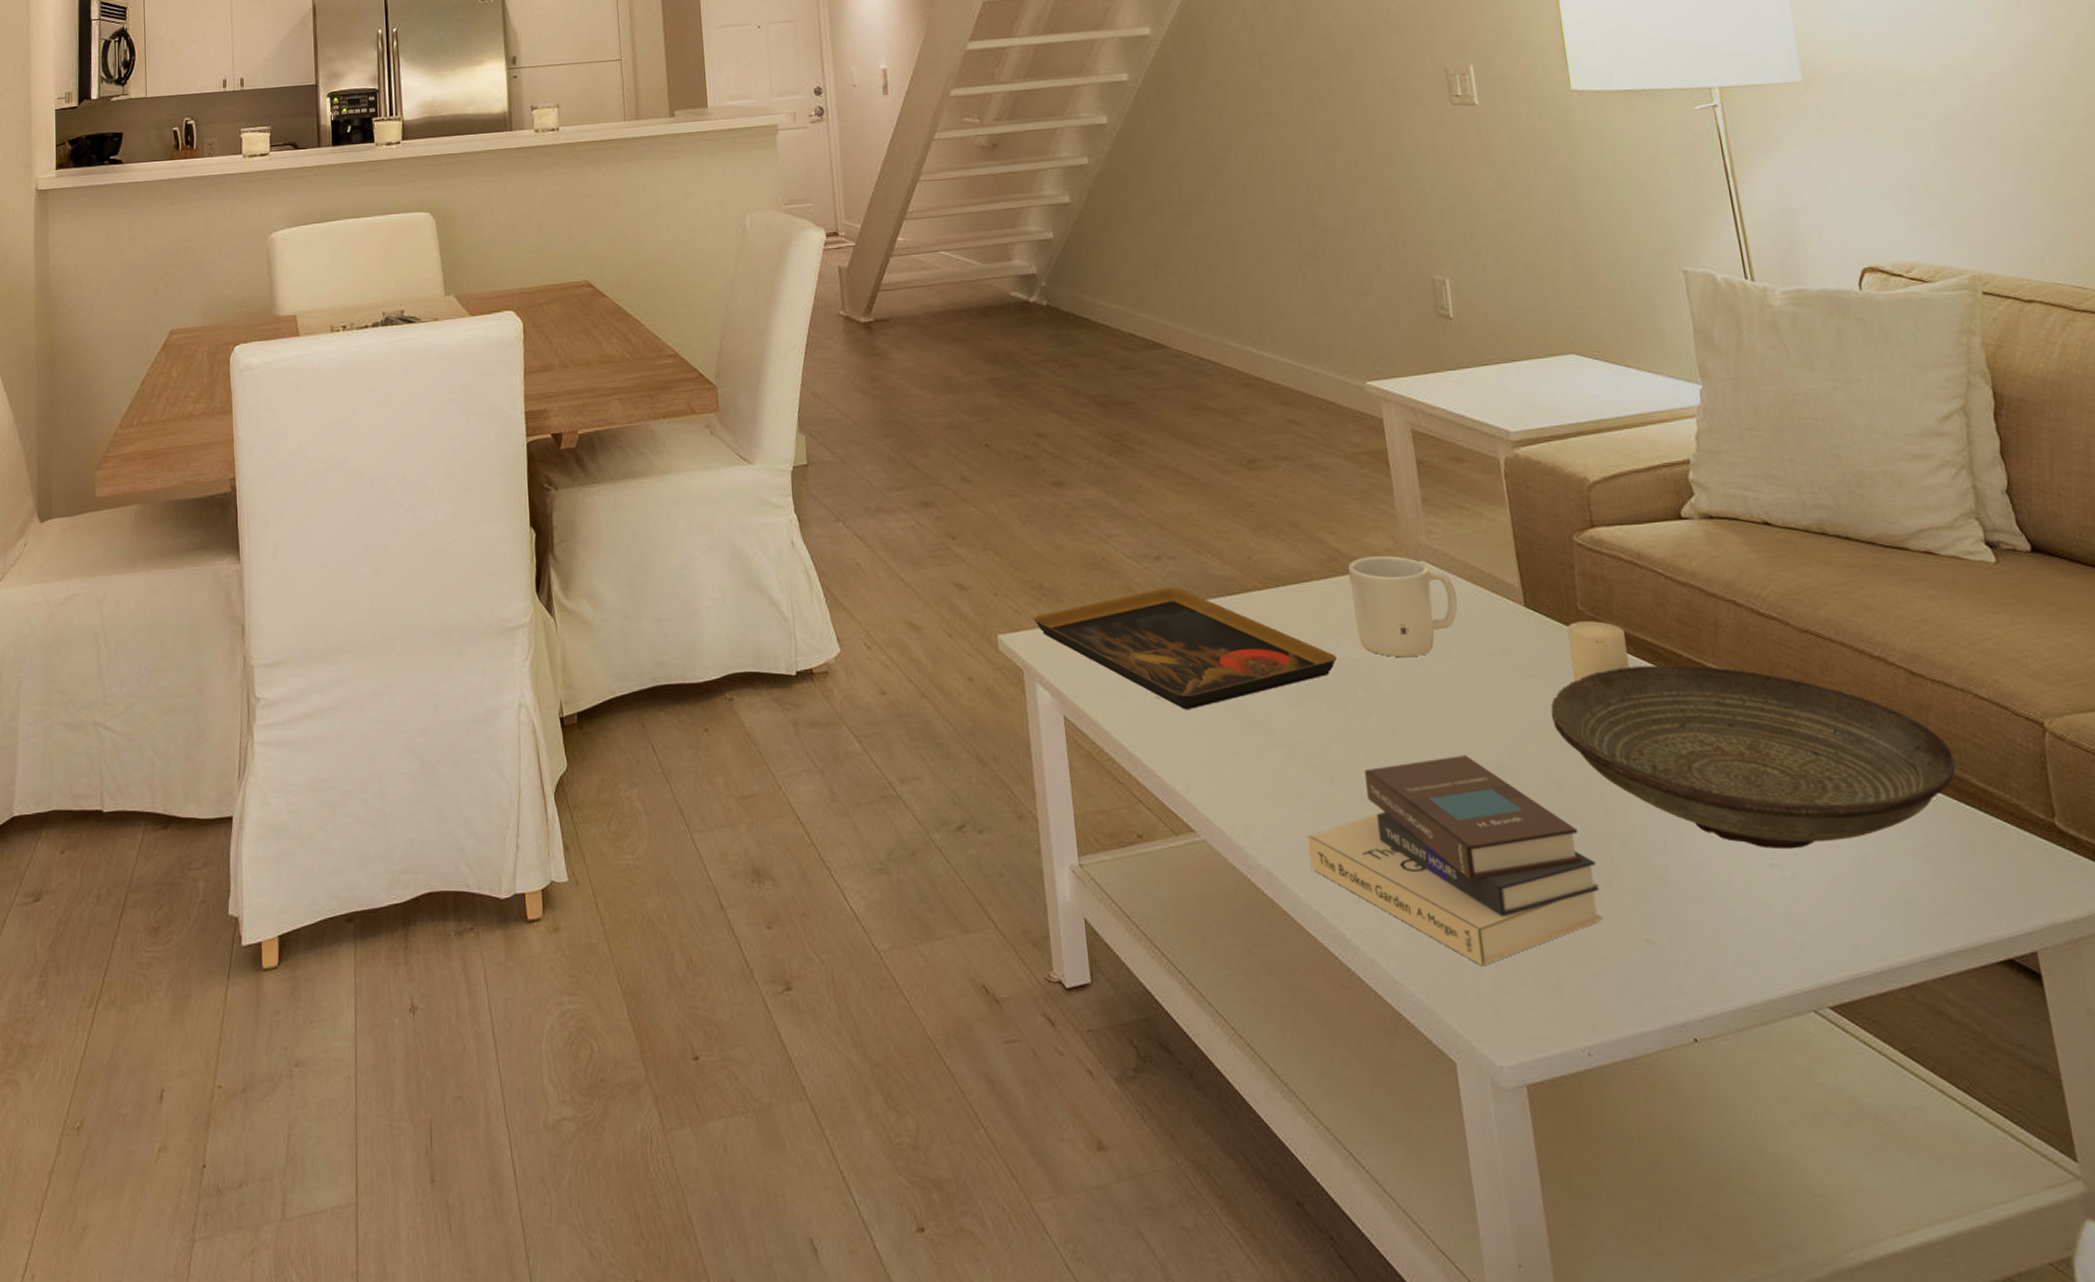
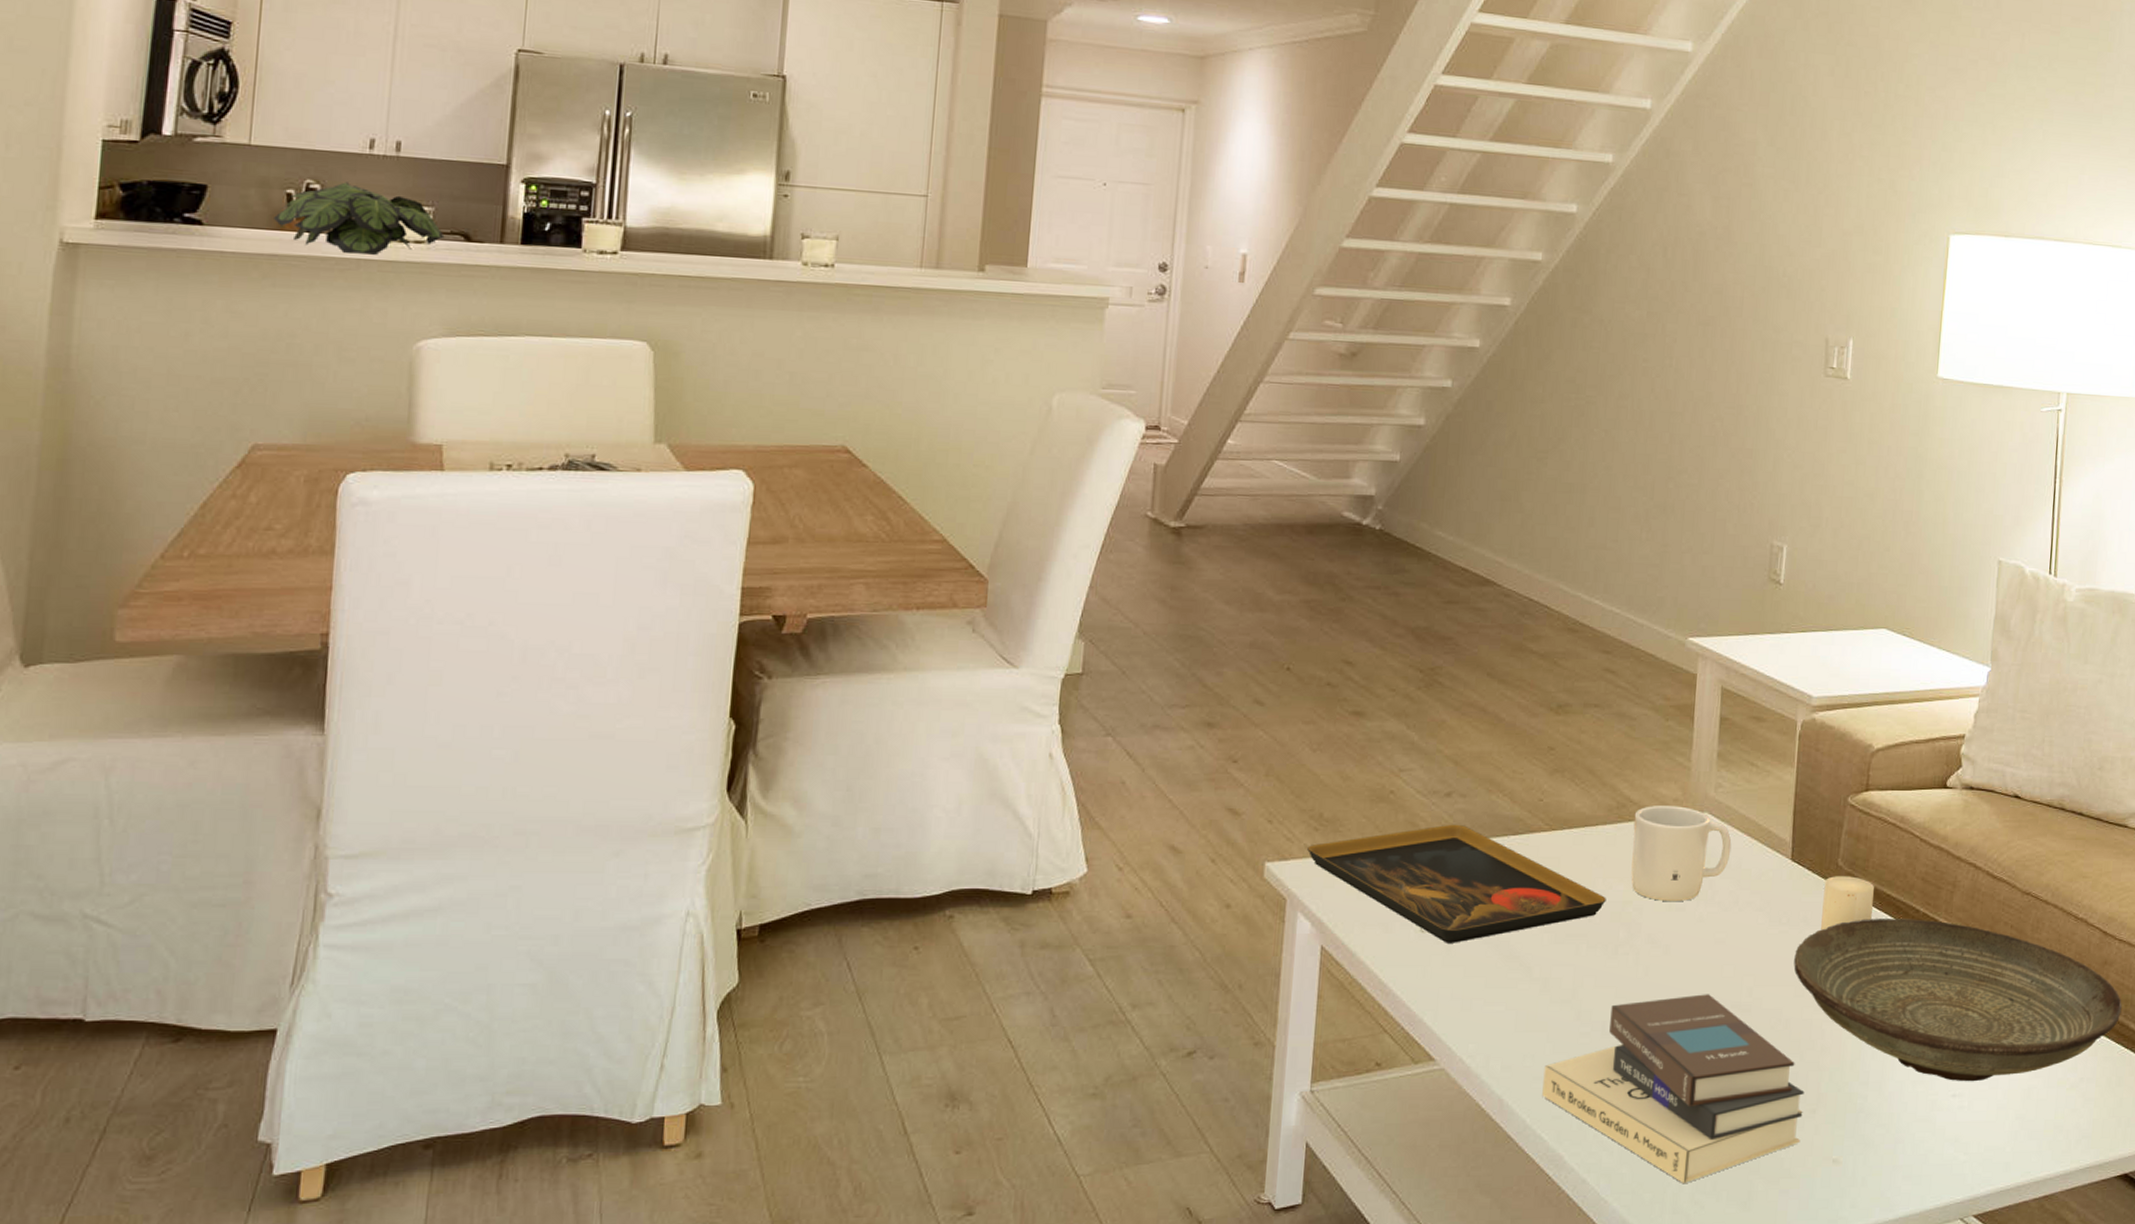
plant: none [167,115,280,171] -> present [274,182,445,255]

